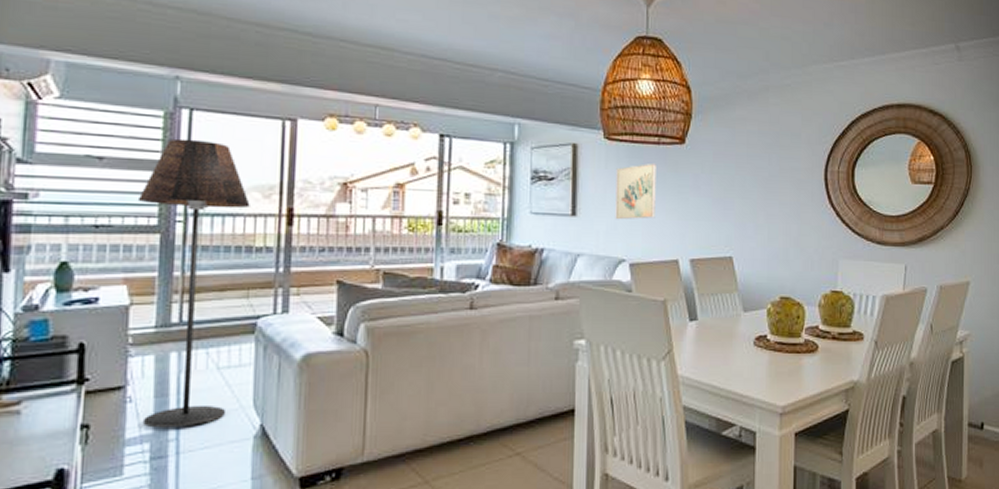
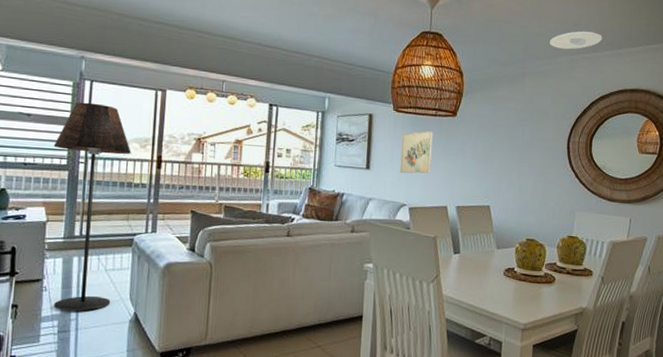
recessed light: none [797,33,860,57] -> present [550,31,602,50]

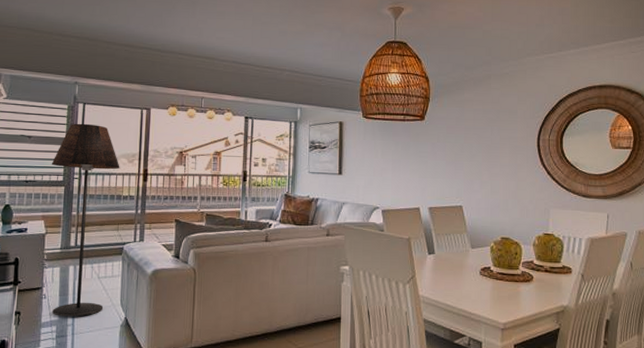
wall art: present [399,130,433,174] -> none [371,135,402,178]
recessed light: present [550,31,602,50] -> none [513,31,566,50]

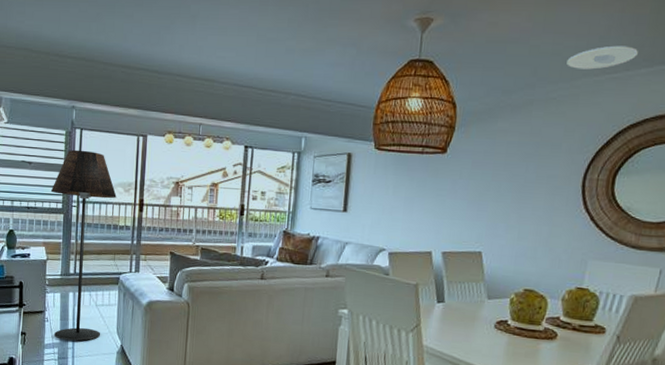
recessed light: none [513,31,566,50] -> present [567,45,638,70]

